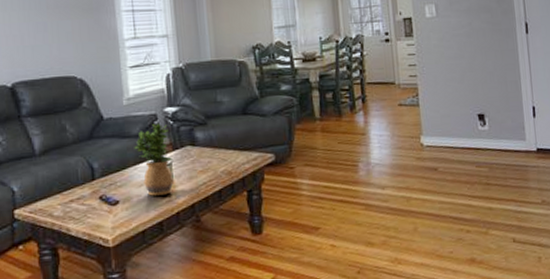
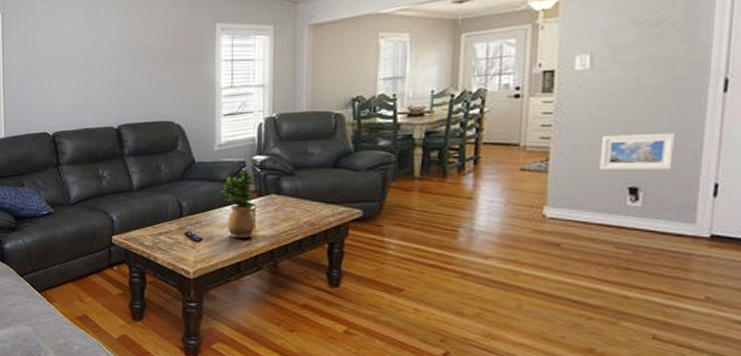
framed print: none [453,67,504,100] -> present [599,132,677,169]

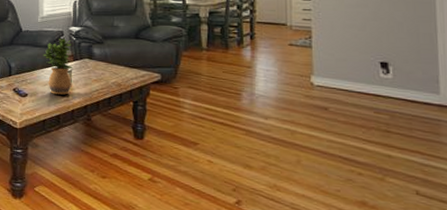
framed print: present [599,132,677,169] -> none [353,18,415,48]

